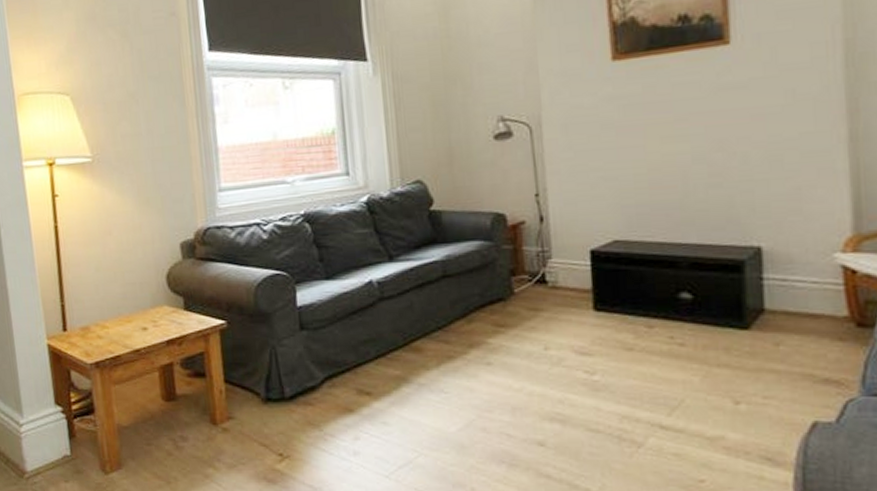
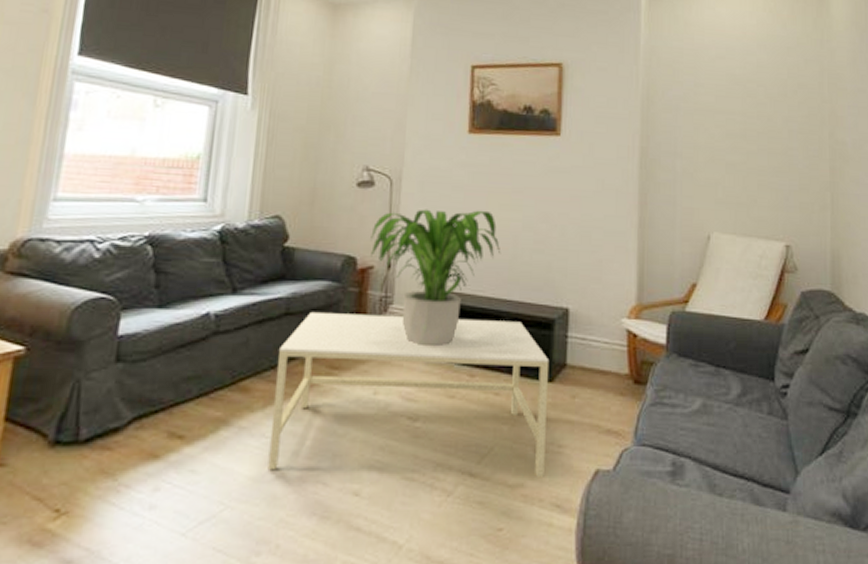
coffee table: none [443,266,748,429] -> present [267,311,550,477]
potted plant: none [517,146,669,300] -> present [370,209,501,347]

